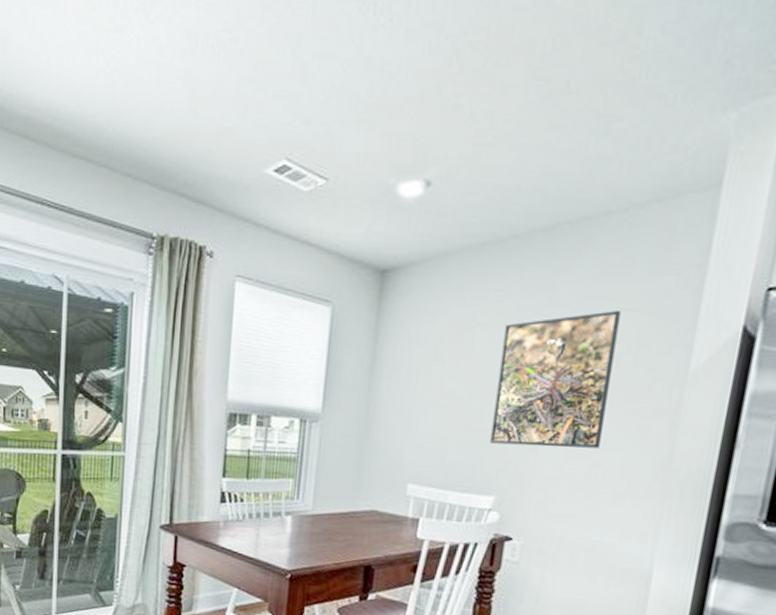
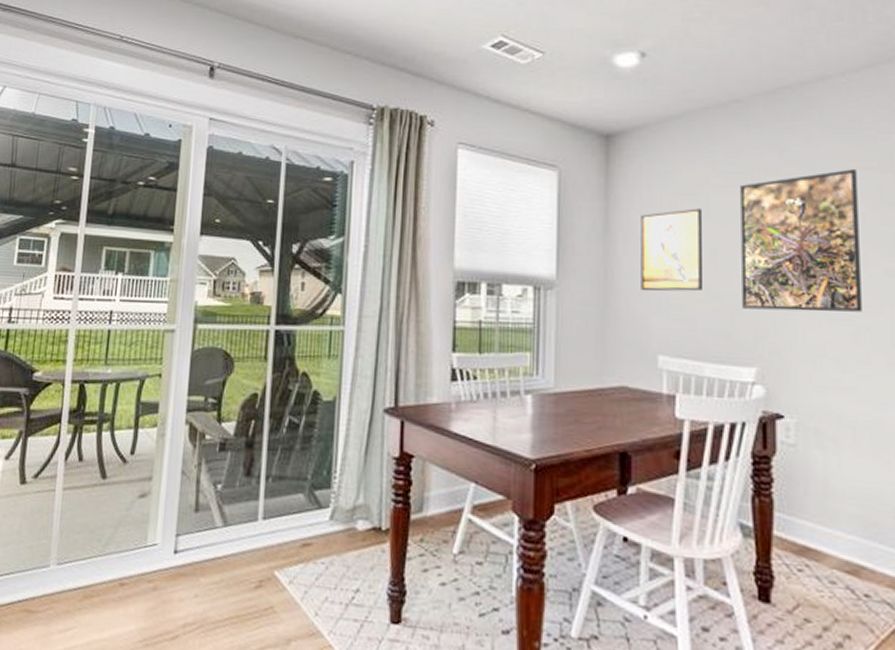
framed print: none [399,347,465,427] -> present [641,208,702,292]

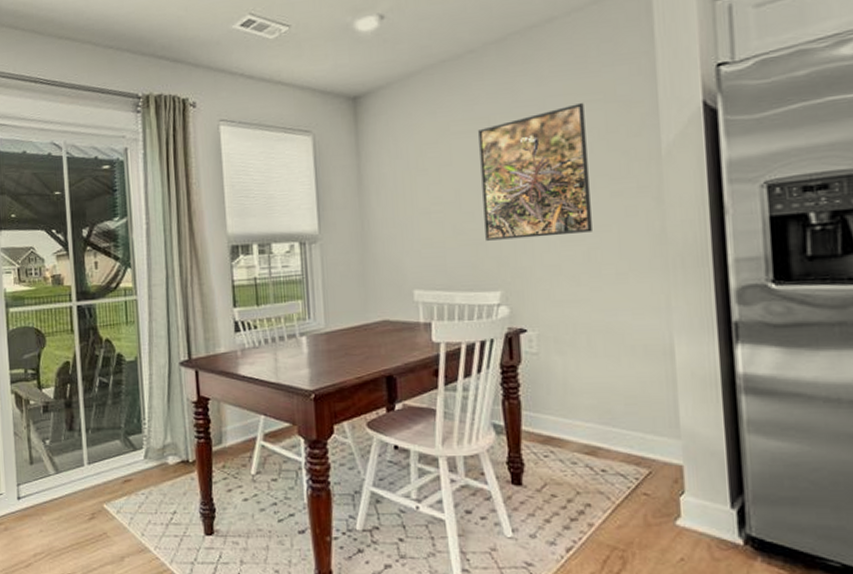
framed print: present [641,208,702,292] -> none [390,155,449,236]

